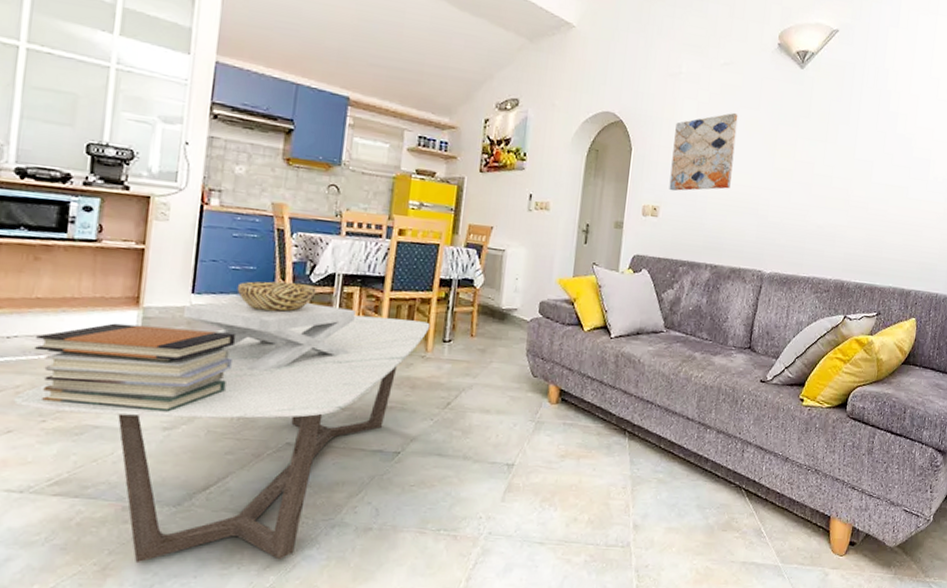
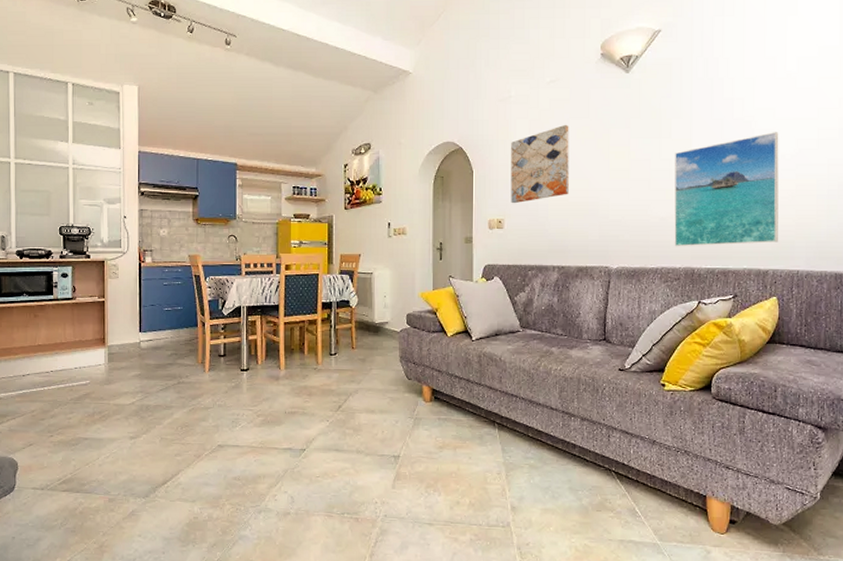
coffee table: present [14,315,430,564] -> none [32,339,318,542]
book stack: present [35,323,237,412] -> none [41,359,174,425]
decorative bowl: present [182,281,356,373] -> none [135,317,259,390]
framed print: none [828,152,935,264] -> present [674,132,779,247]

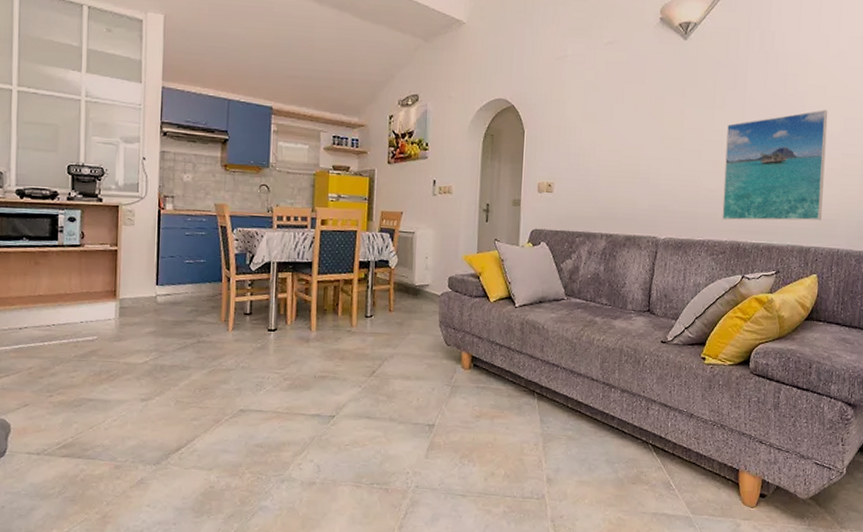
wall art: present [511,124,569,204] -> none [561,88,625,168]

